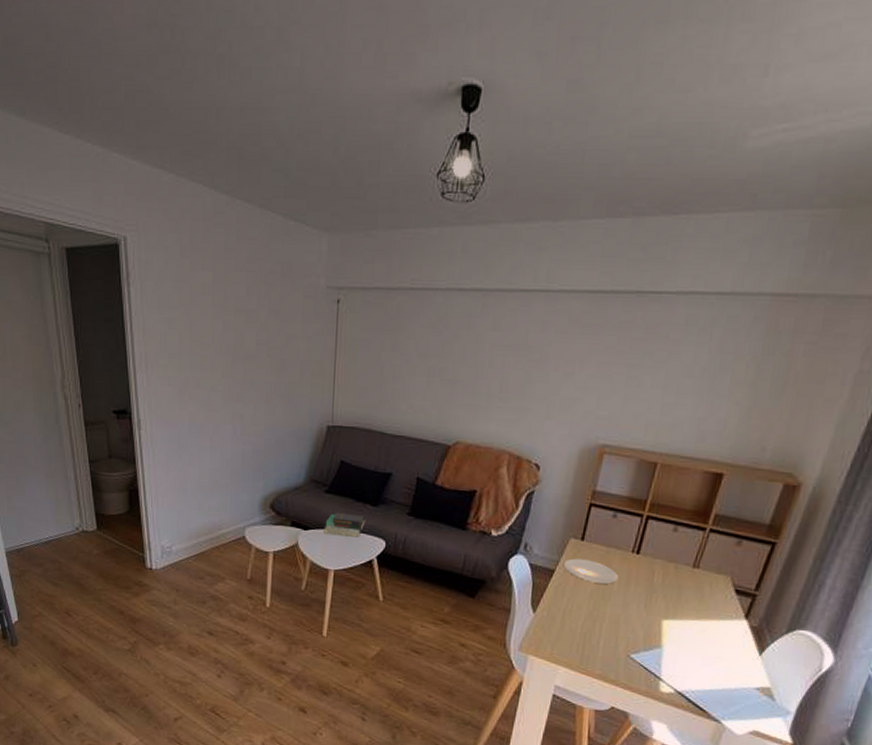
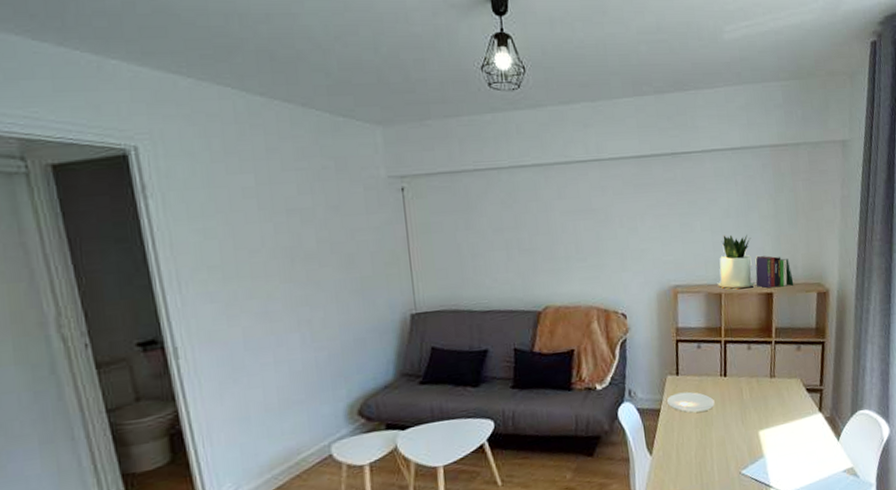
books: present [323,512,366,538] -> none [424,400,469,430]
planter: none [655,397,712,463] -> present [717,234,754,289]
books: none [705,429,757,470] -> present [755,255,794,289]

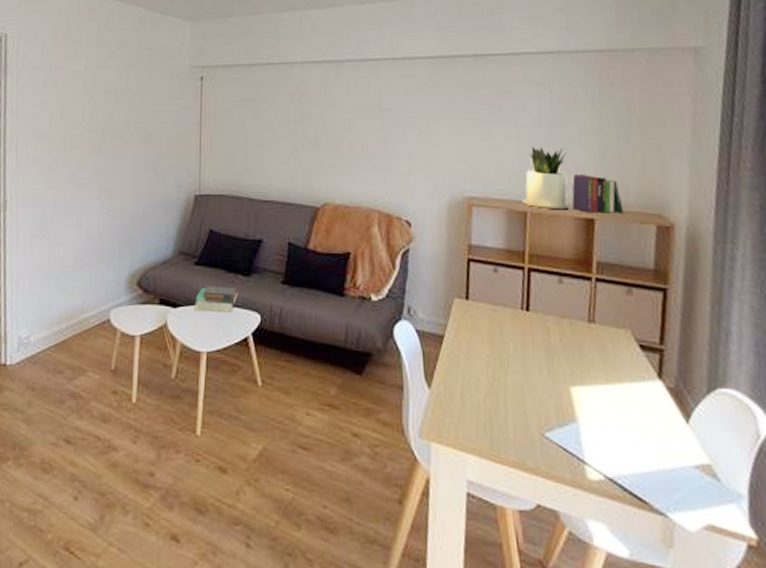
books: none [424,400,469,430] -> present [194,286,238,312]
plate: present [667,391,715,413] -> none [453,320,513,348]

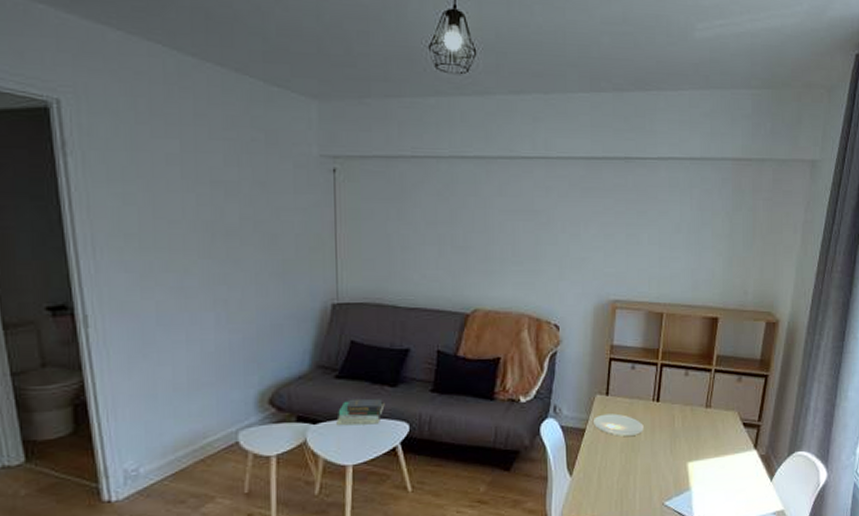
plate: none [453,320,513,348] -> present [594,413,644,436]
planter: present [522,146,570,210] -> none [659,251,700,311]
books: present [572,175,624,213] -> none [702,277,742,313]

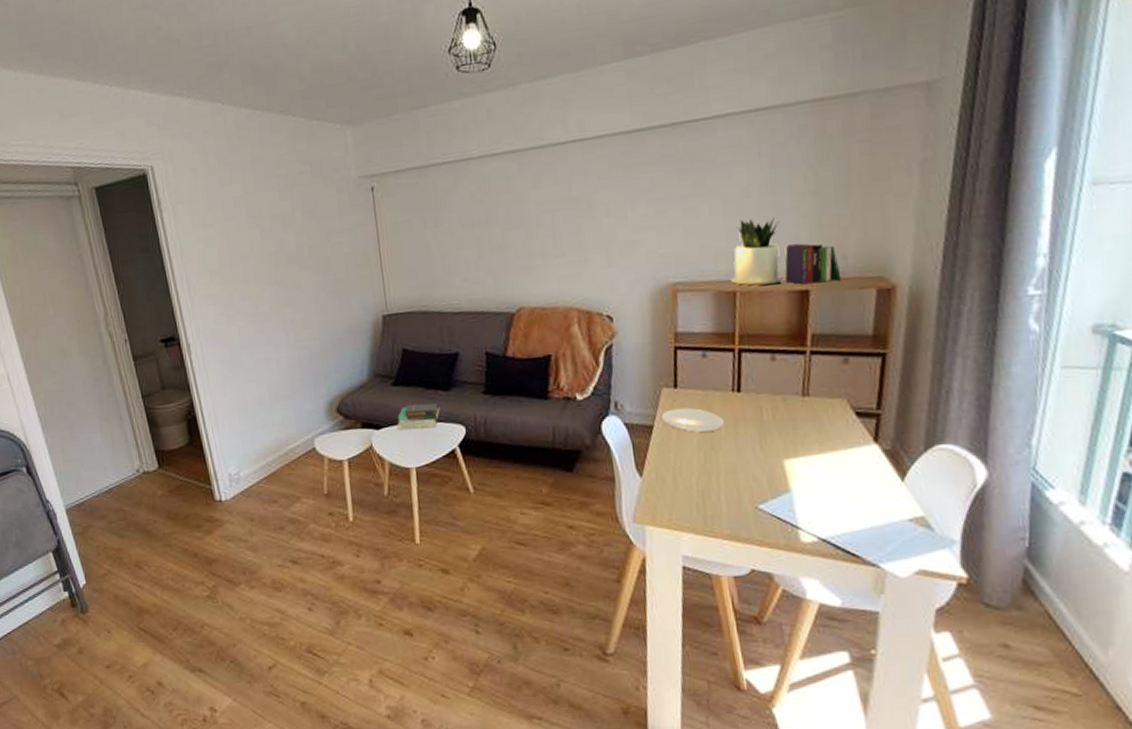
planter: none [659,251,700,311] -> present [730,217,783,286]
books: none [702,277,742,313] -> present [785,243,842,285]

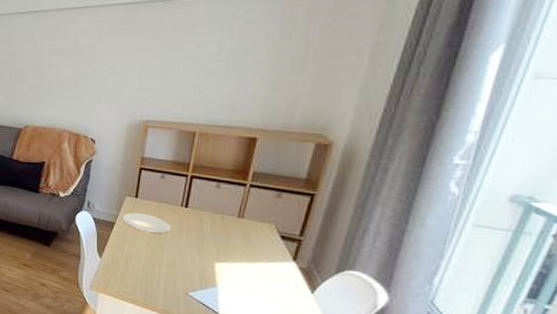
planter: present [730,217,783,286] -> none [192,78,239,131]
books: present [785,243,842,285] -> none [239,101,286,133]

